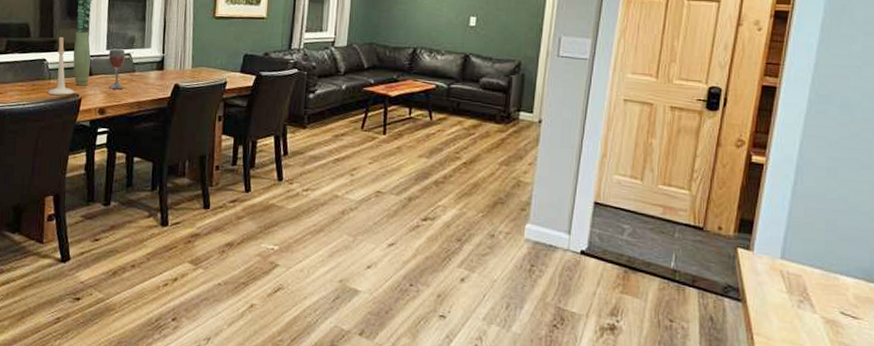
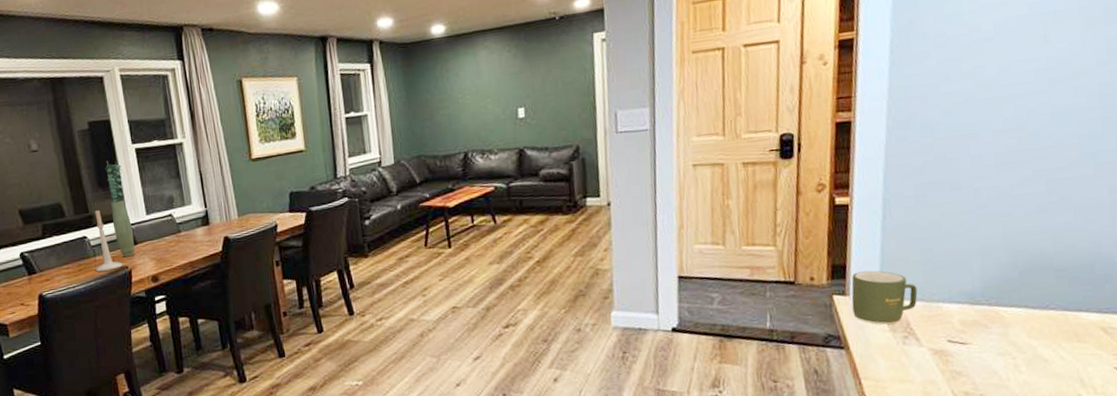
cup: present [108,49,126,90] -> none [149,211,173,255]
mug: none [754,230,818,286] -> present [851,270,918,325]

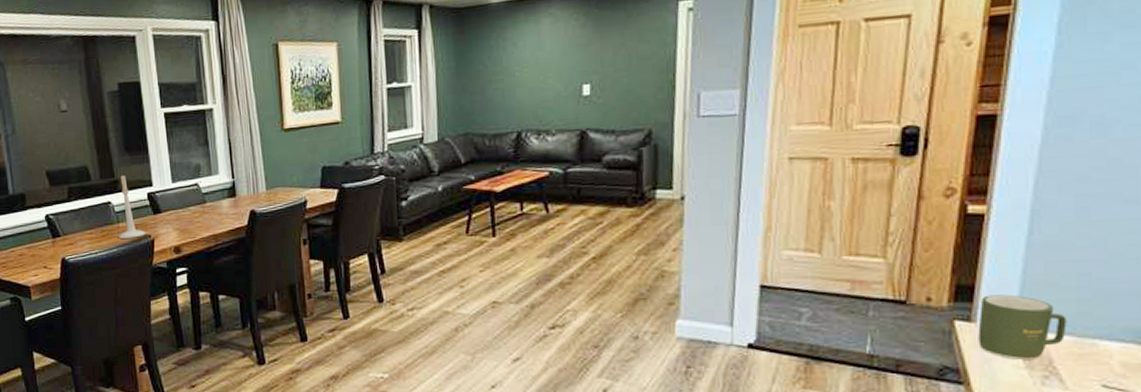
vase: present [104,160,135,259] -> none [132,124,159,227]

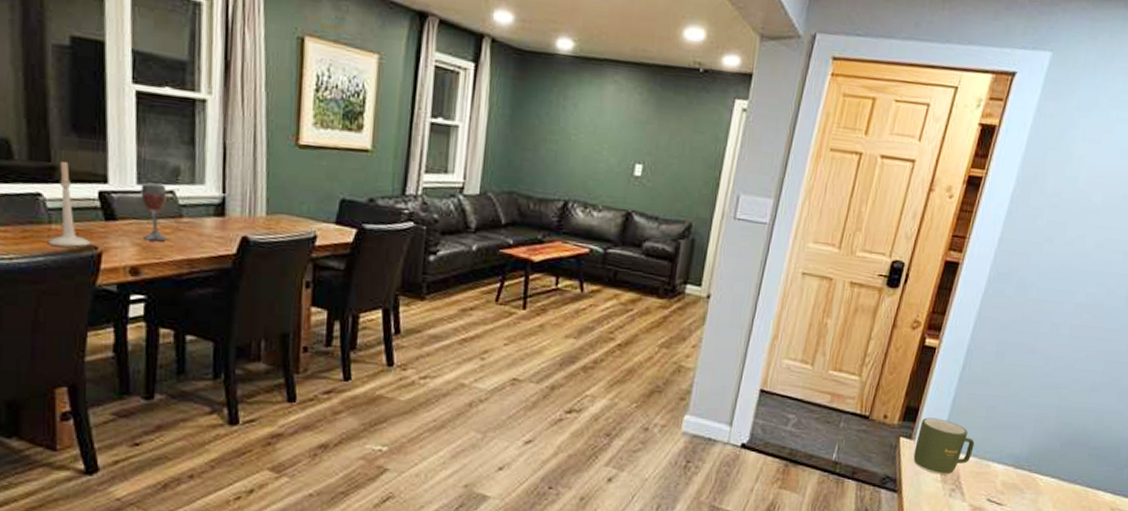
cup: none [175,180,197,225] -> present [141,183,167,242]

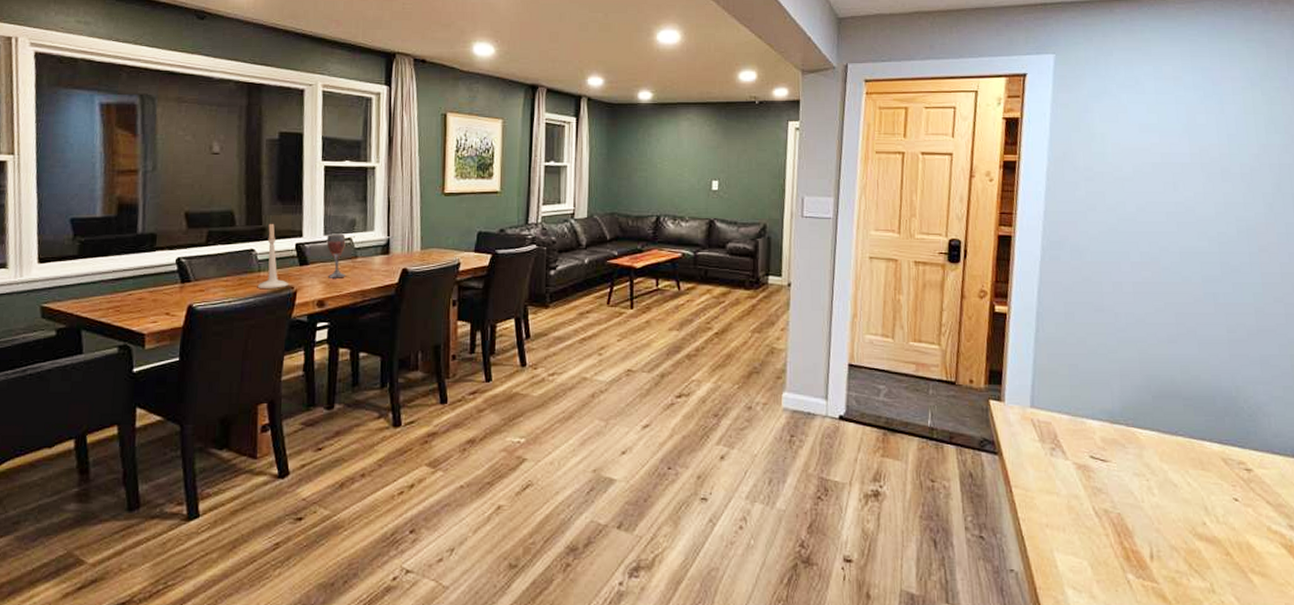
mug: present [913,417,975,475] -> none [1006,379,1065,434]

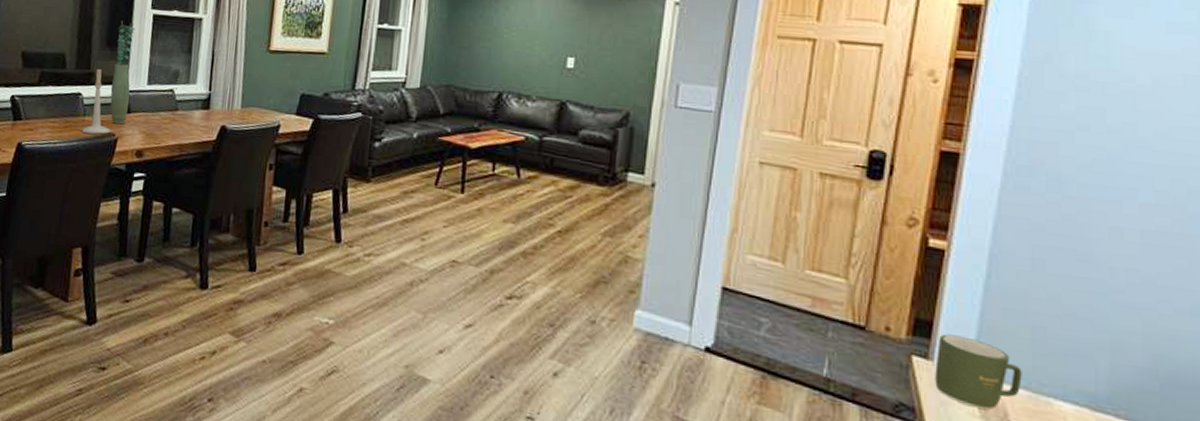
vase: none [285,174,307,278] -> present [110,20,135,126]
cup: present [326,233,346,278] -> none [147,84,168,130]
mug: none [1006,379,1065,434] -> present [935,334,1022,410]

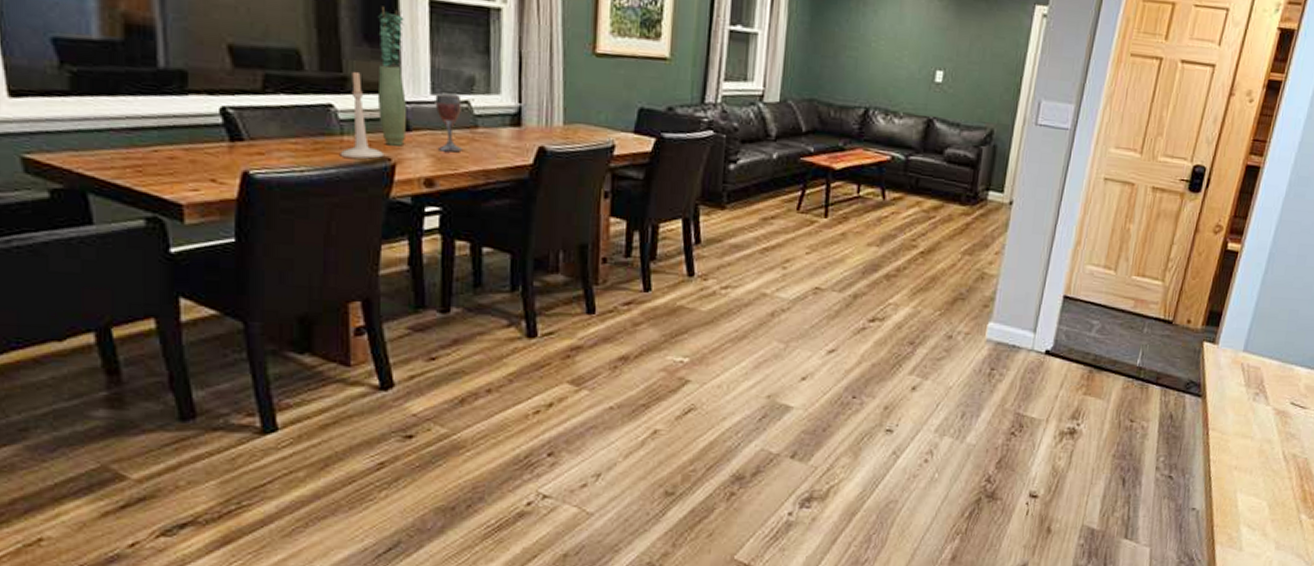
cup: none [147,84,168,130] -> present [435,93,462,153]
mug: present [935,334,1022,410] -> none [1217,322,1278,379]

